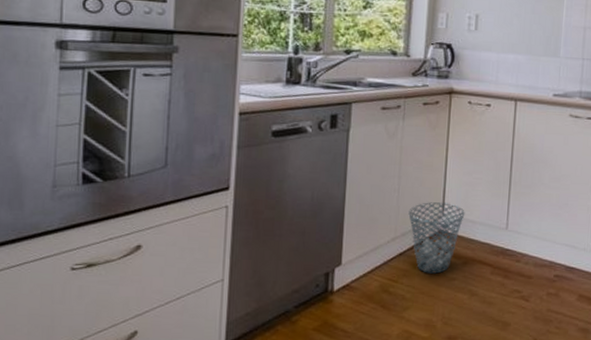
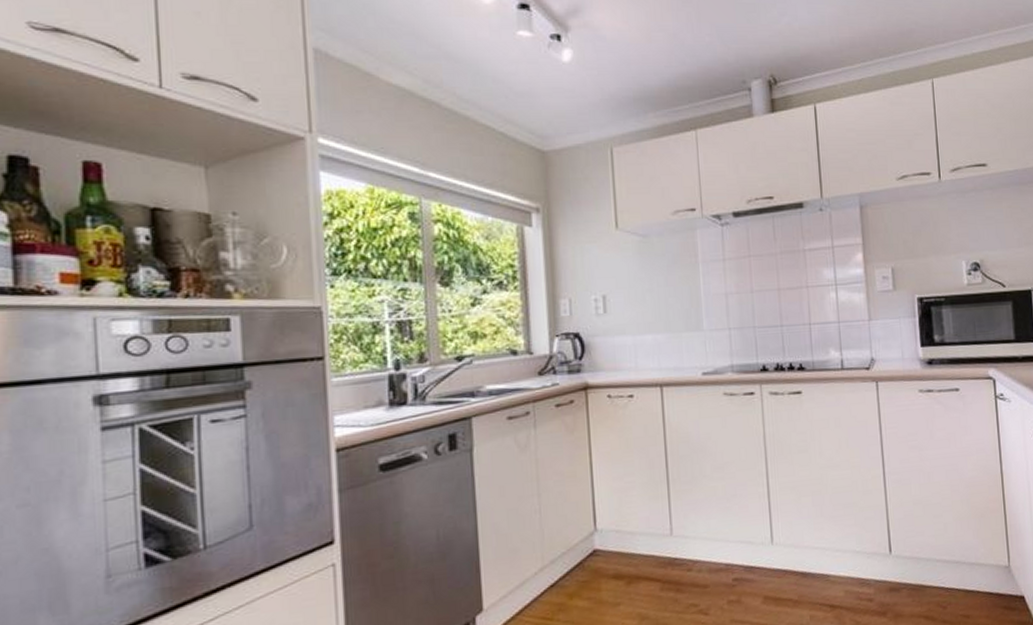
waste basket: present [408,202,465,274] -> none [555,516,621,603]

